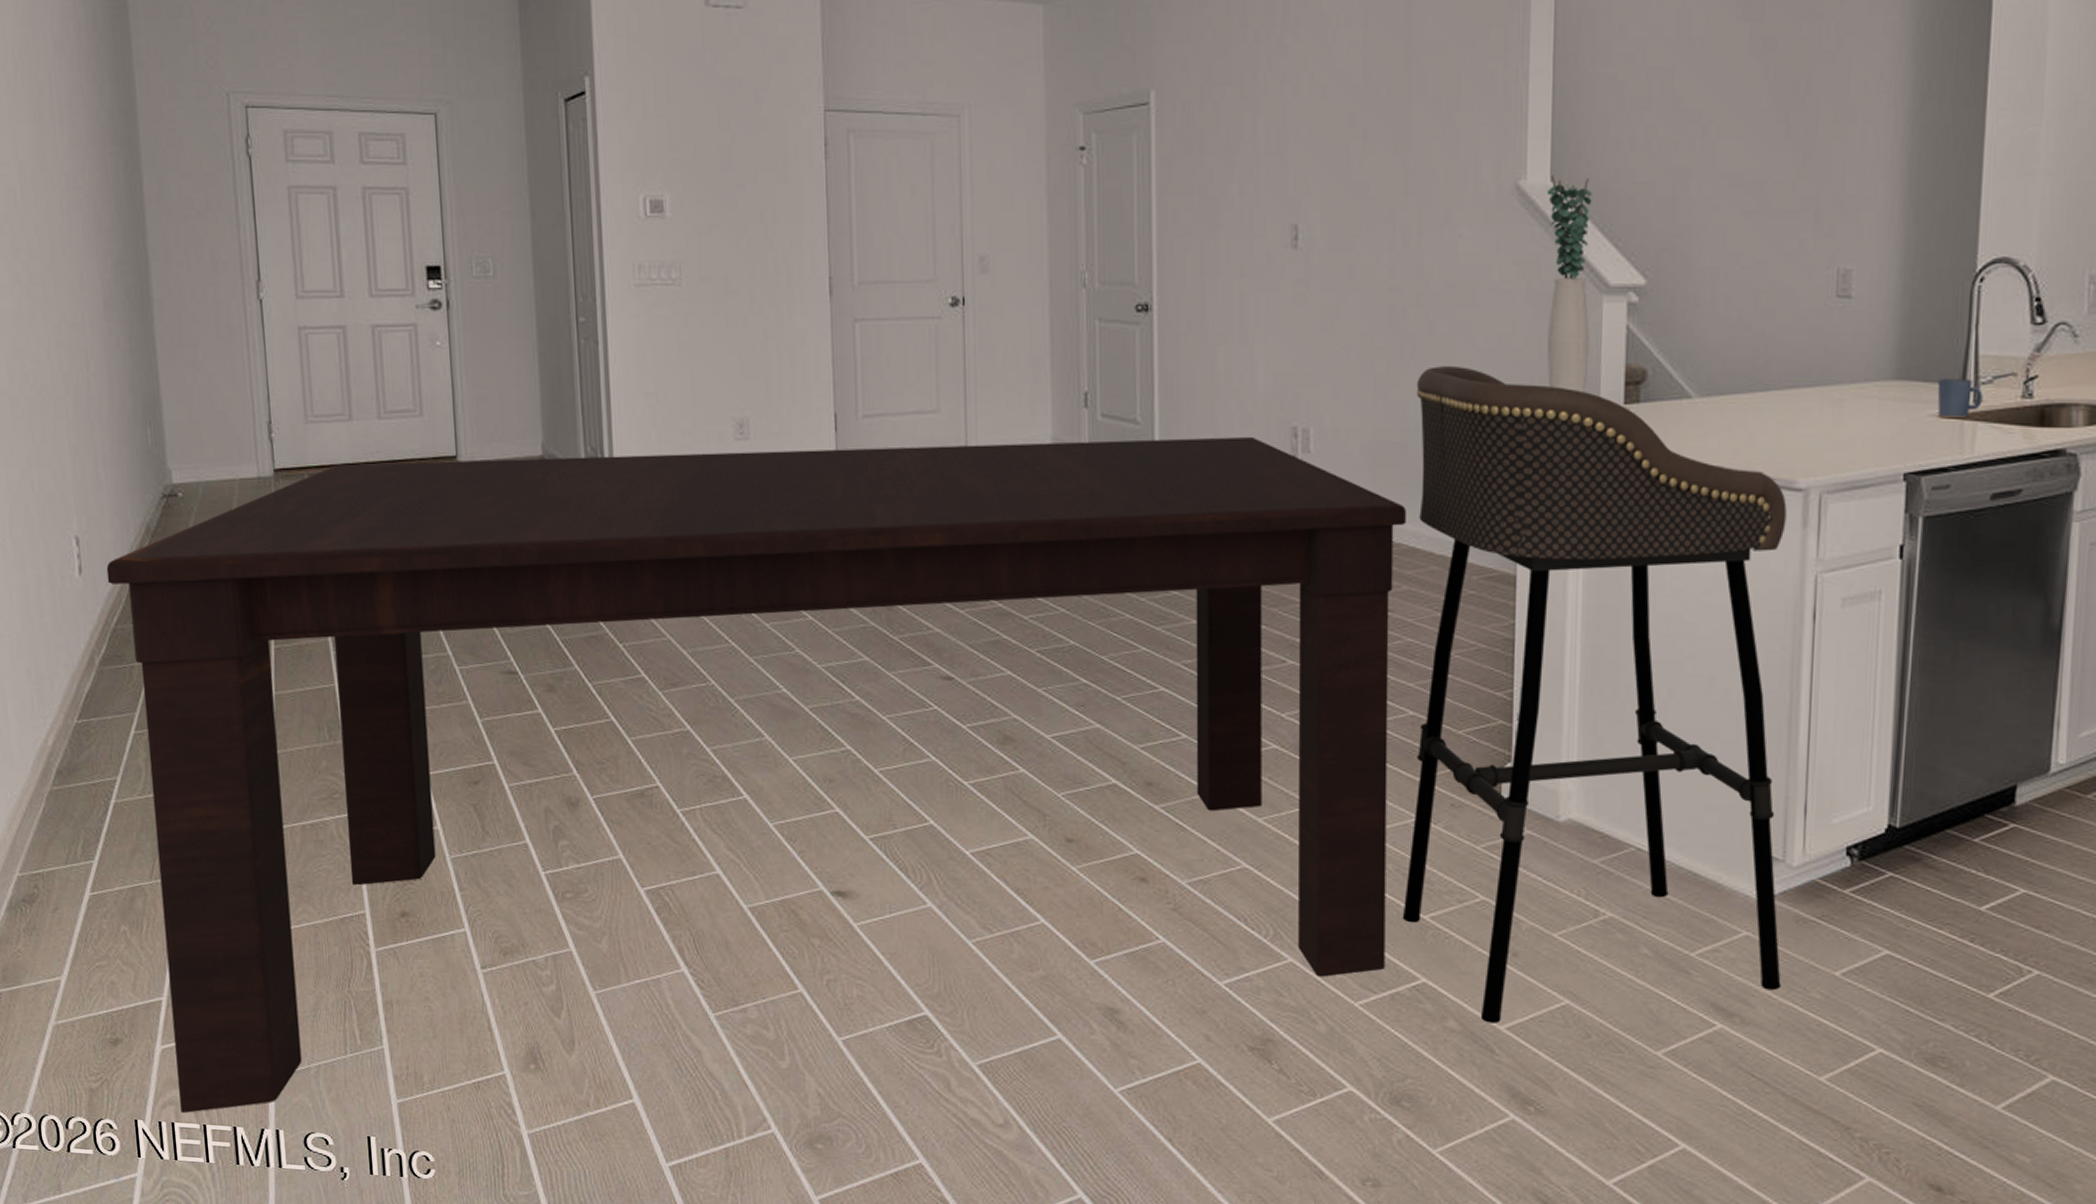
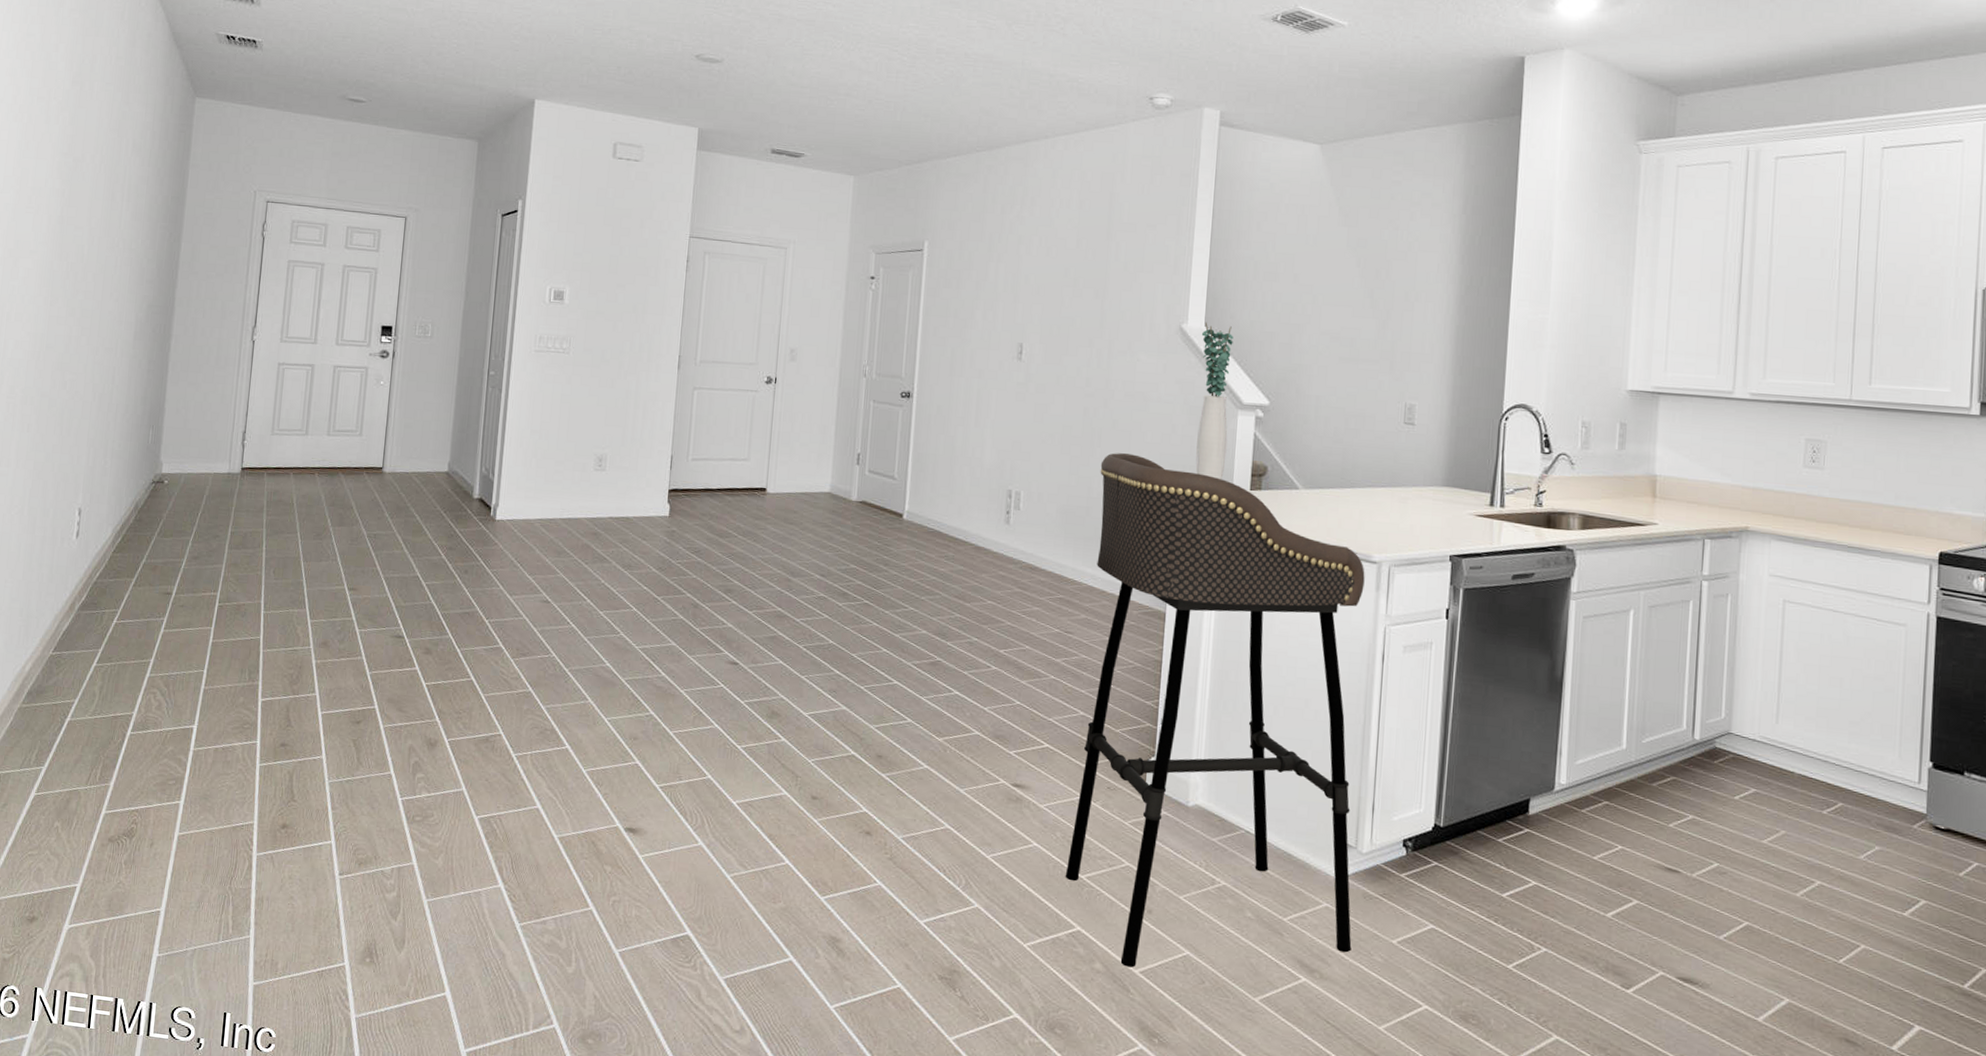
dining table: present [106,436,1407,1114] -> none [74,467,1088,985]
mug: present [1937,379,1983,419] -> none [1474,488,1507,519]

